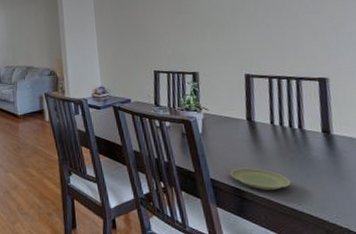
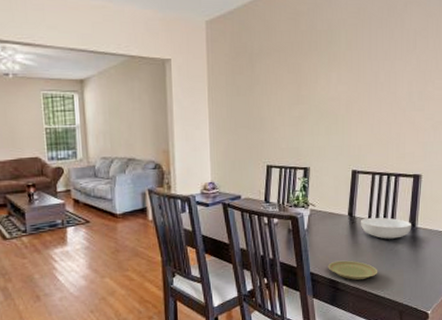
serving bowl: none [262,122,326,147] -> present [361,217,412,239]

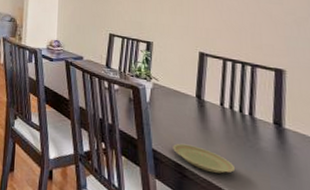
serving bowl: present [361,217,412,239] -> none [211,104,278,136]

